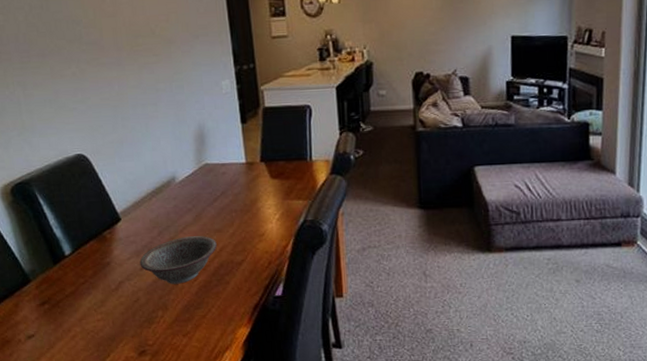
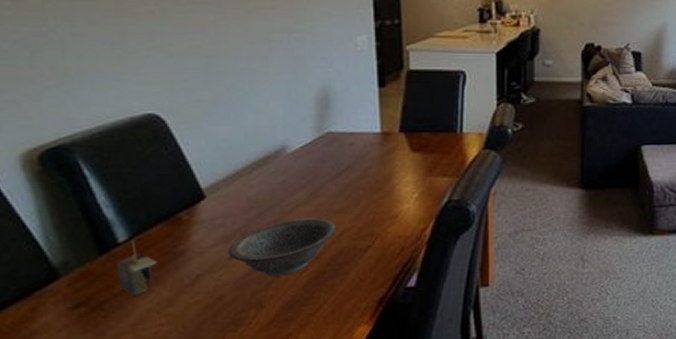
architectural model: none [65,254,91,297] -> present [116,240,156,296]

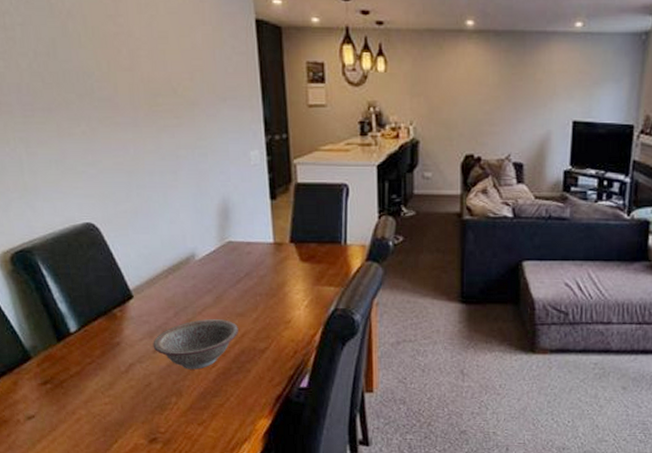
architectural model: present [116,240,156,296] -> none [70,331,99,378]

